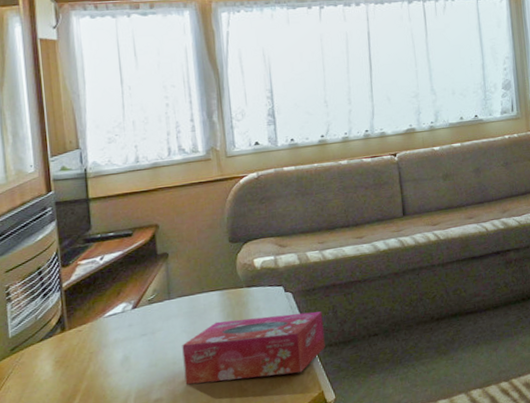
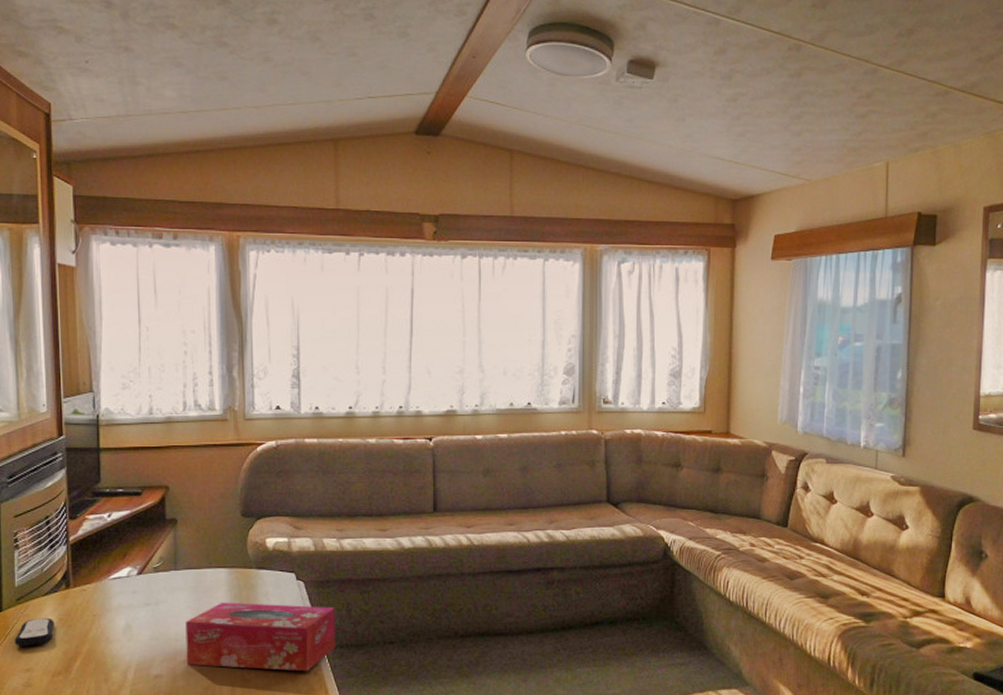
remote control: none [10,362,52,394] -> present [14,617,55,646]

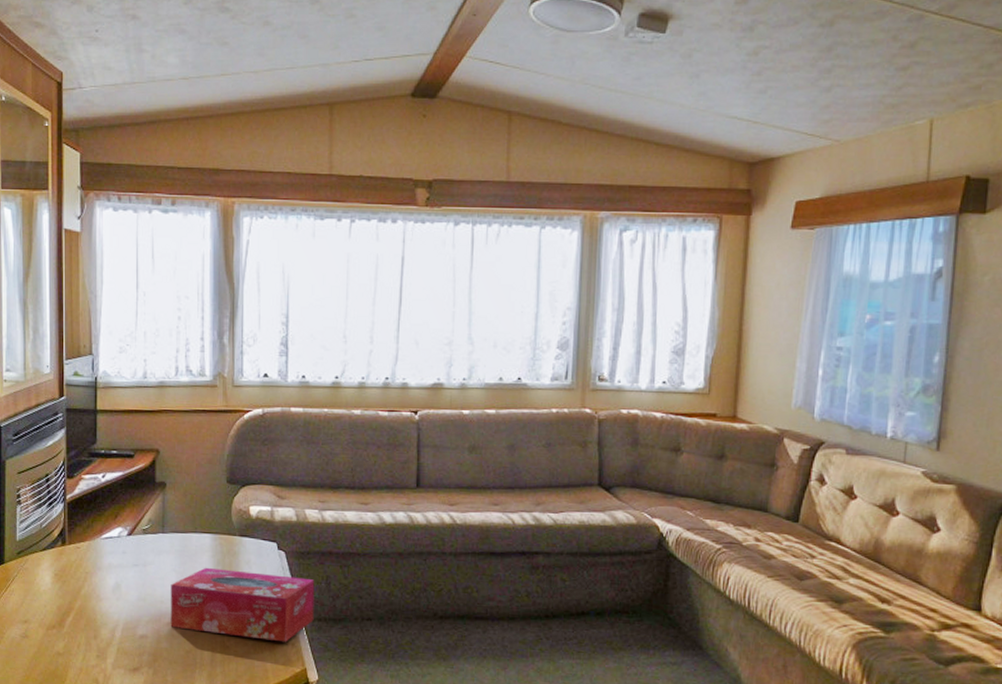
remote control: present [14,617,55,646] -> none [14,572,51,599]

